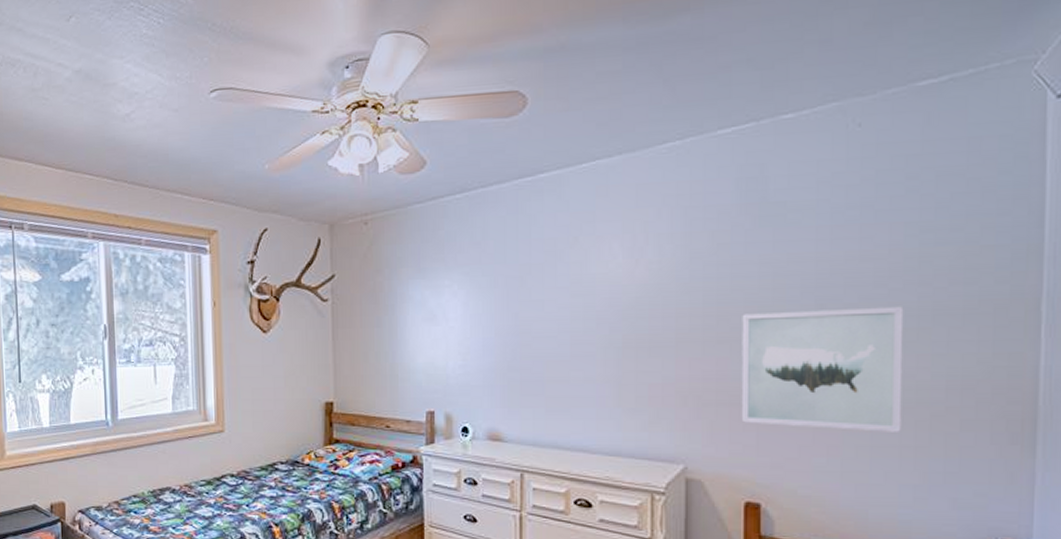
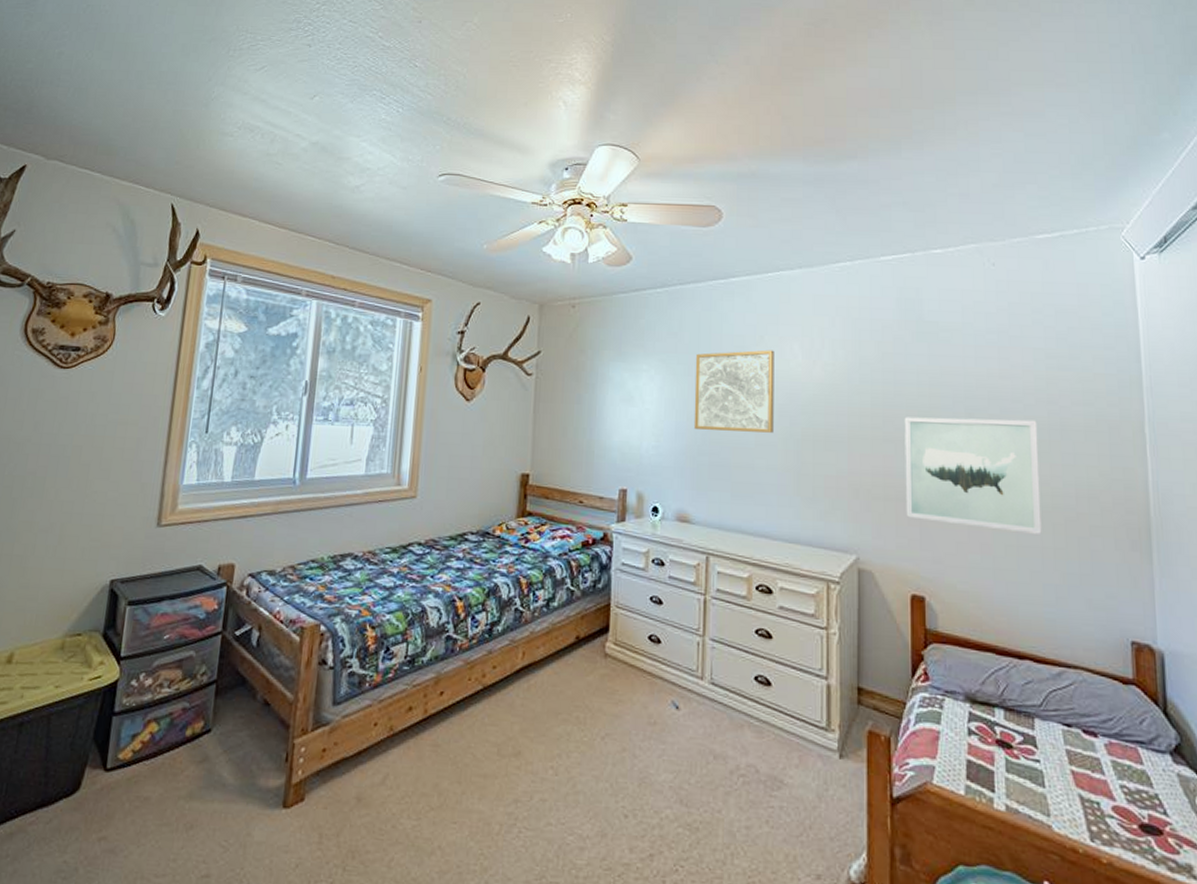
wall art: none [502,251,591,344] -> present [693,350,774,433]

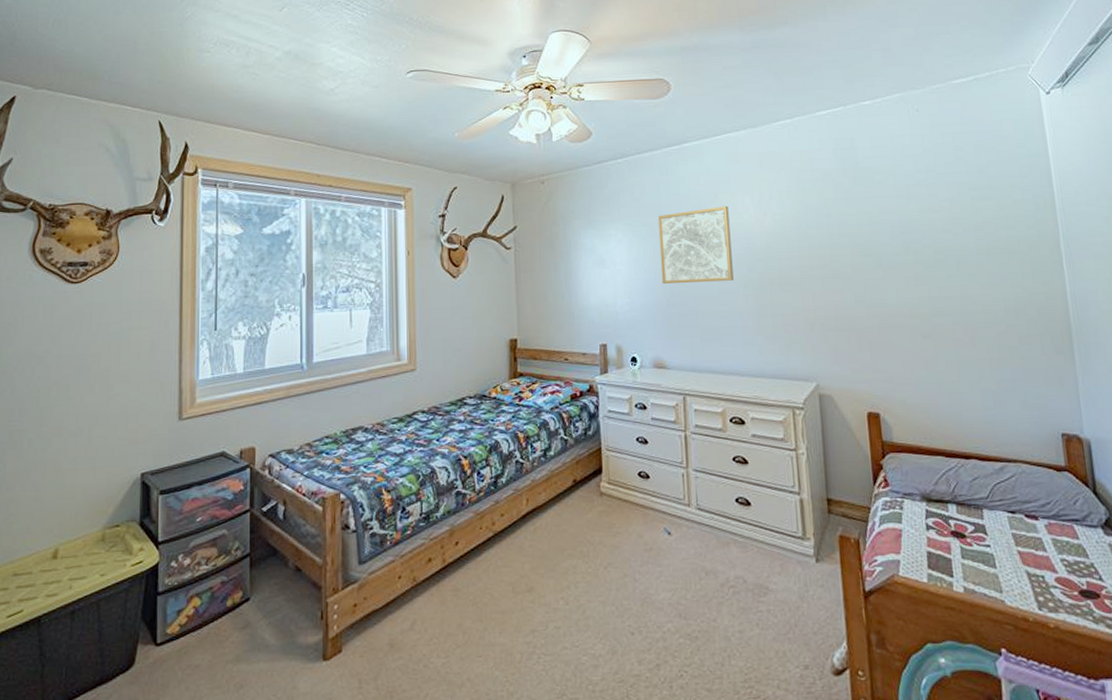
wall art: present [904,417,1042,534] -> none [849,247,978,348]

